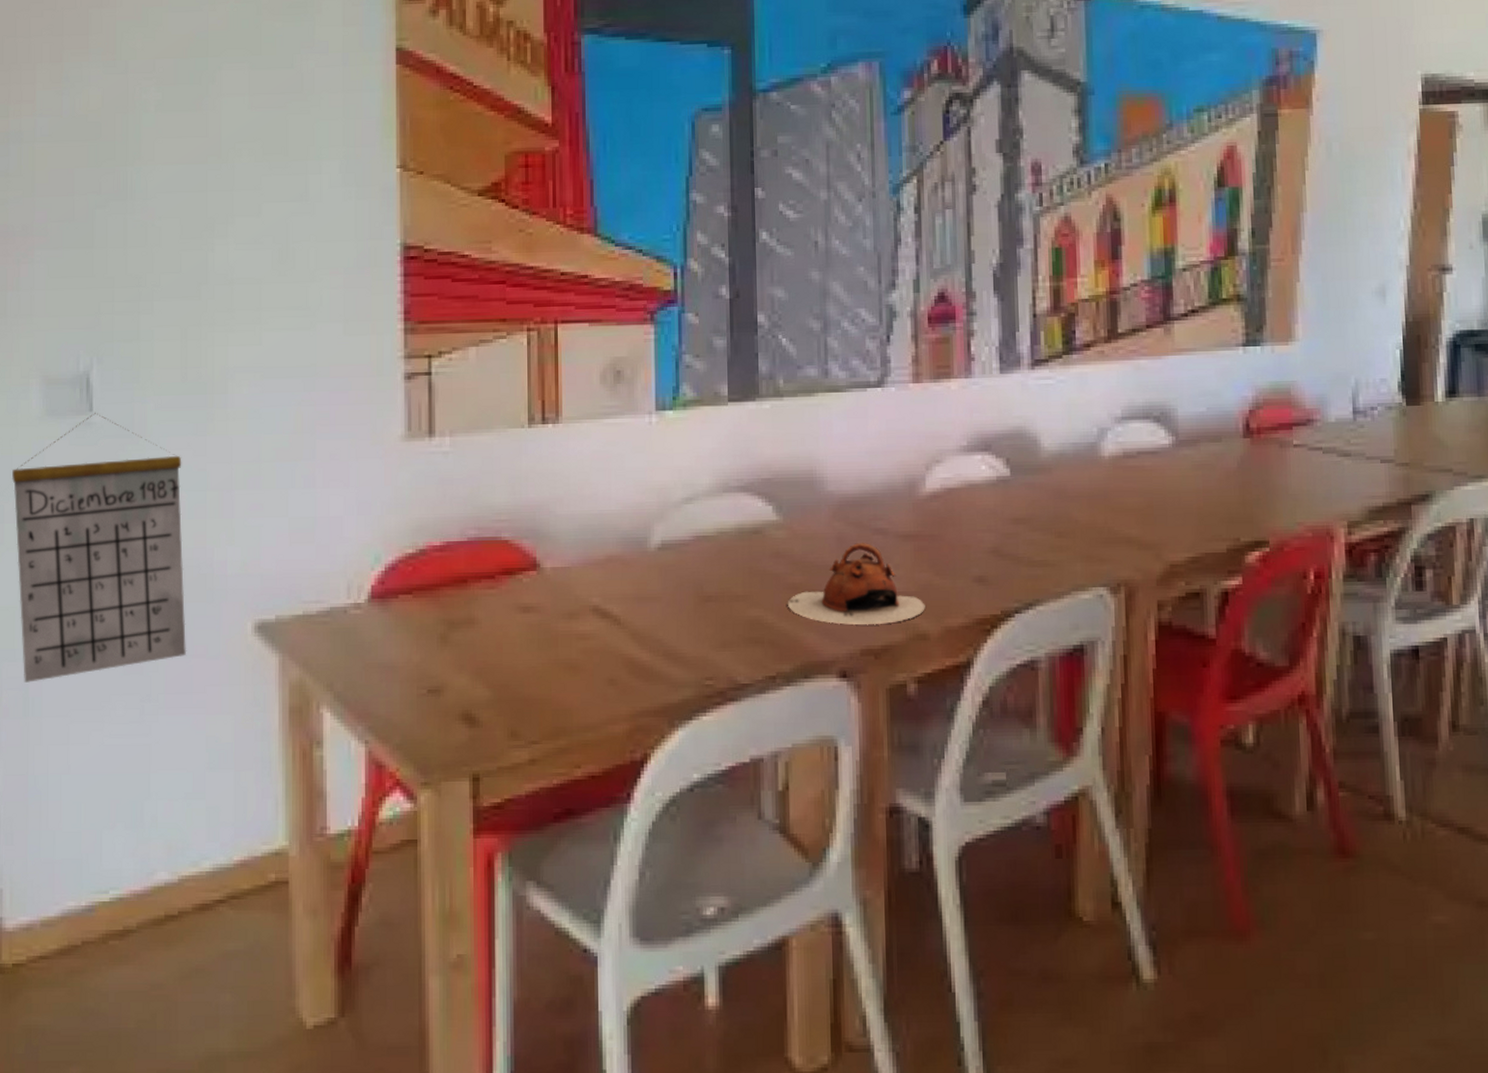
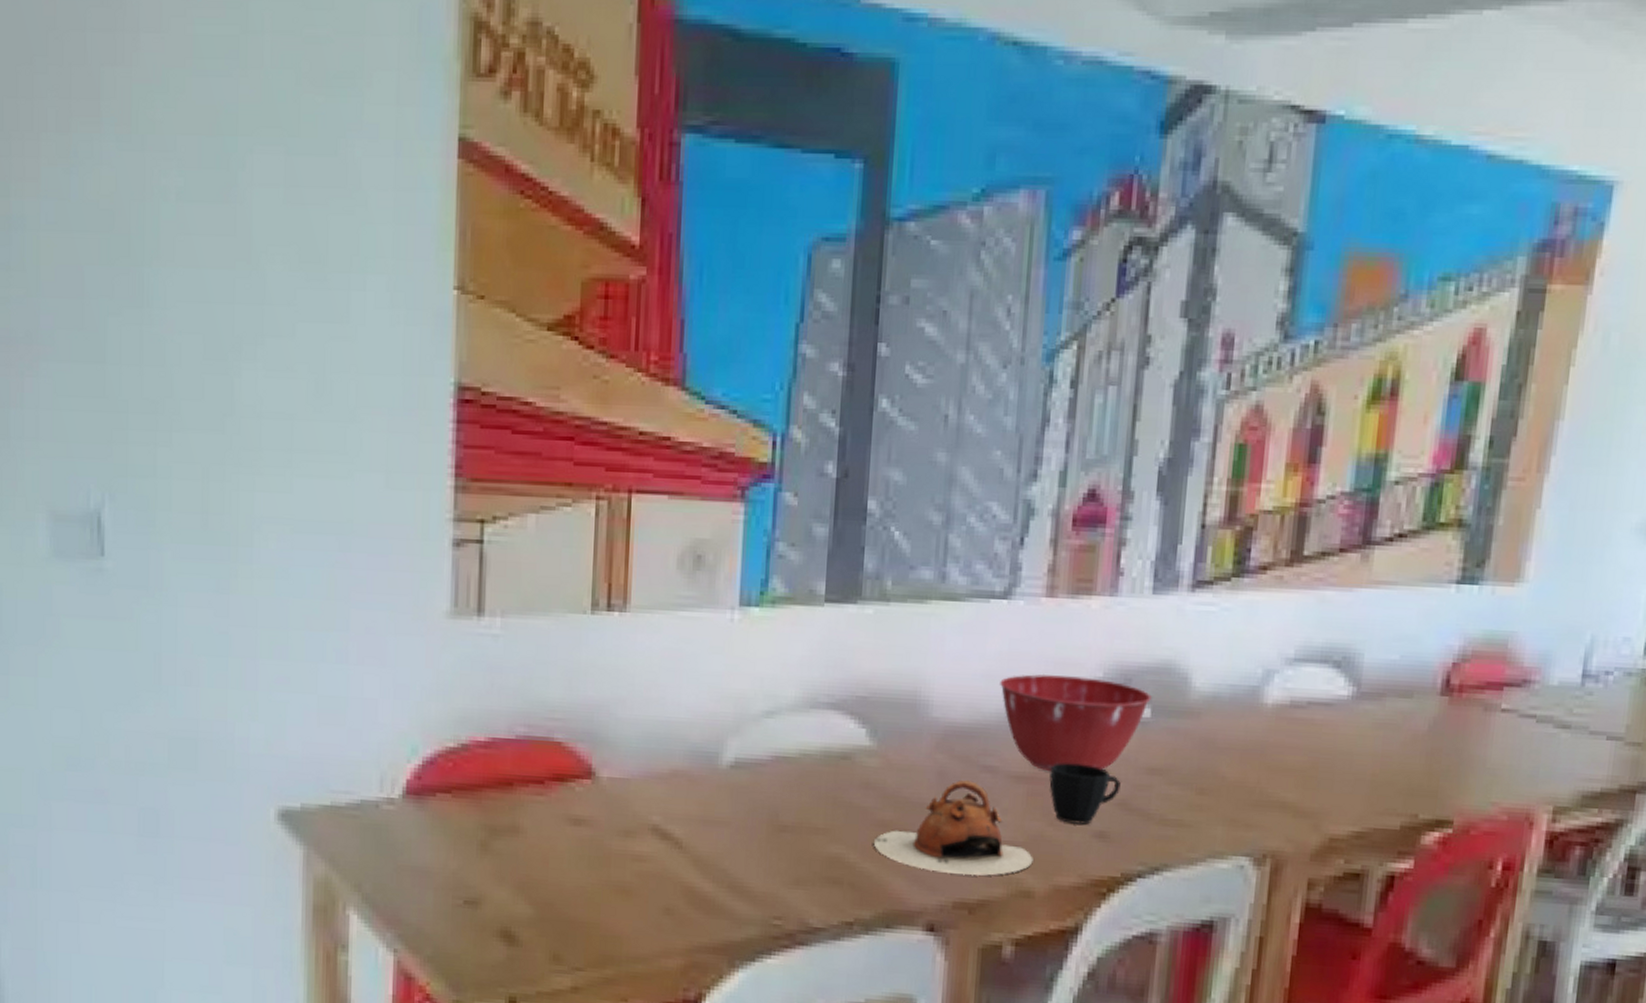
calendar: present [12,412,187,683] -> none [17,557,205,852]
mixing bowl: none [882,446,1009,529] -> present [1000,673,1152,772]
cup: none [931,520,992,572] -> present [1049,763,1121,824]

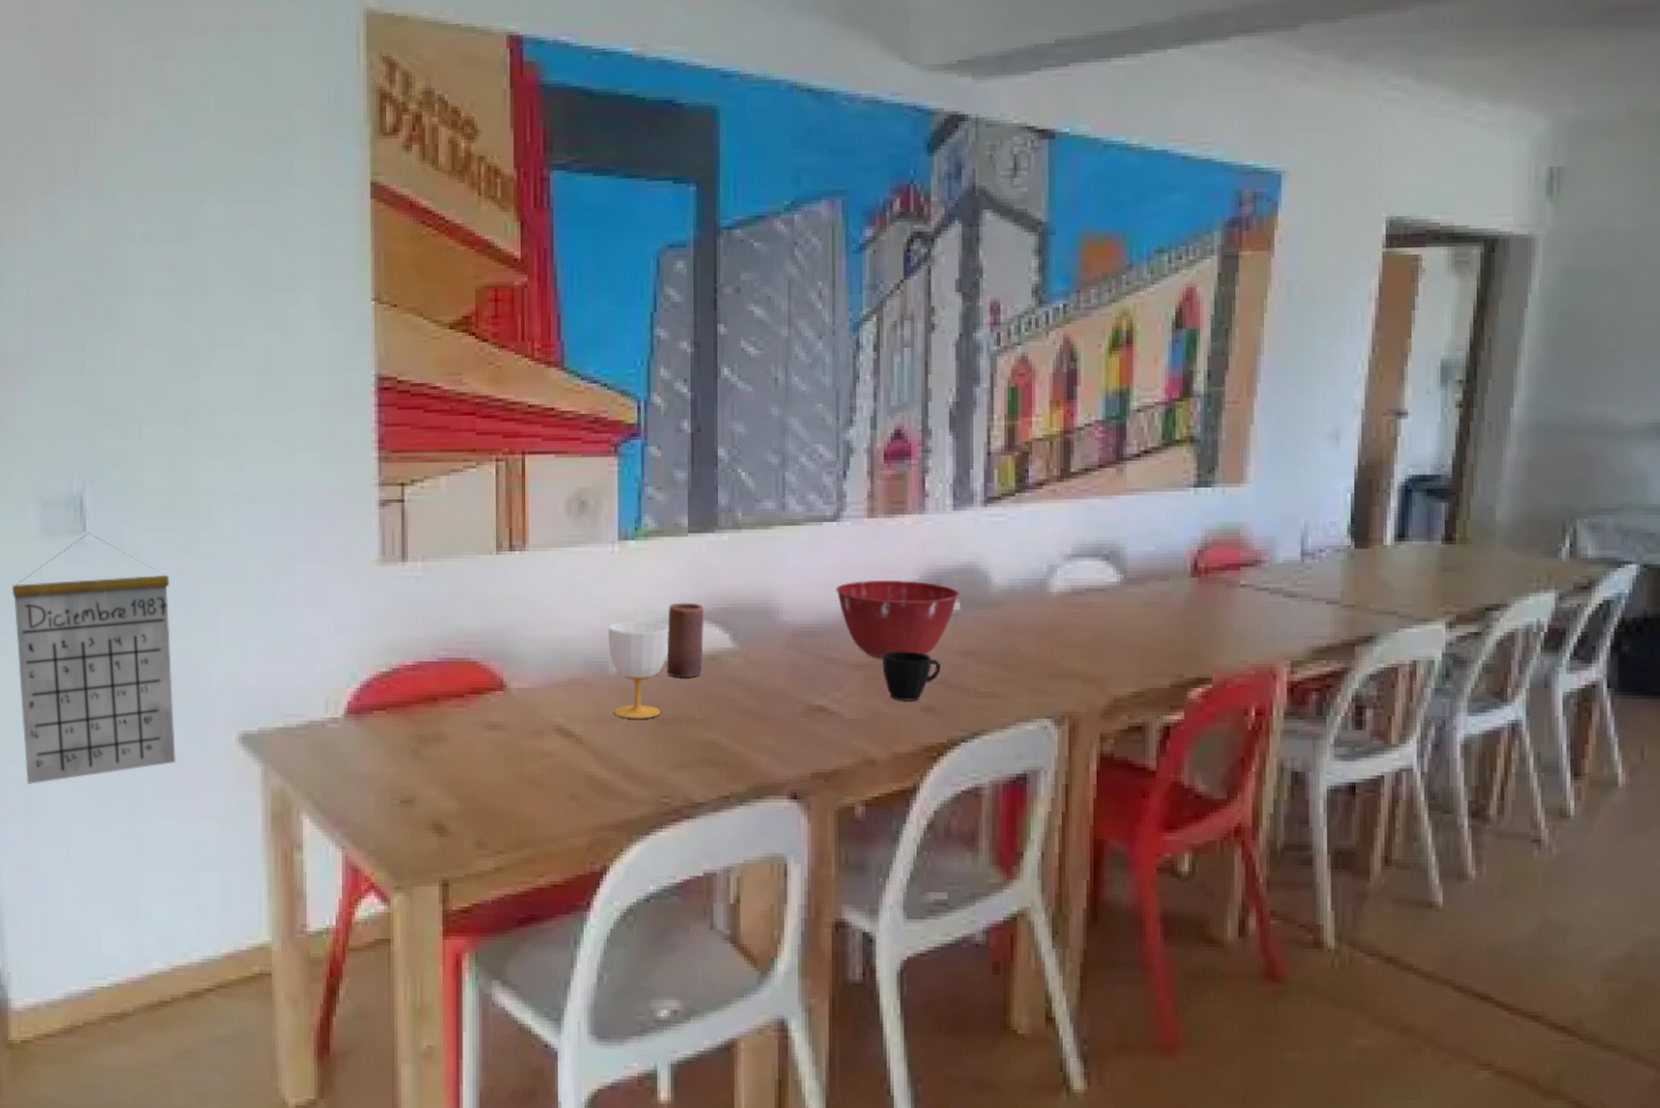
calendar: none [17,557,205,852] -> present [12,532,176,784]
cup: none [720,705,794,824] -> present [607,621,669,719]
candle: none [788,687,838,778] -> present [666,603,705,677]
teapot: present [873,779,1033,876] -> none [741,670,874,750]

